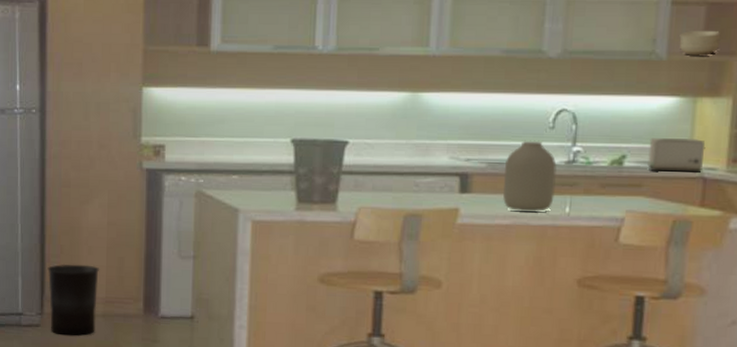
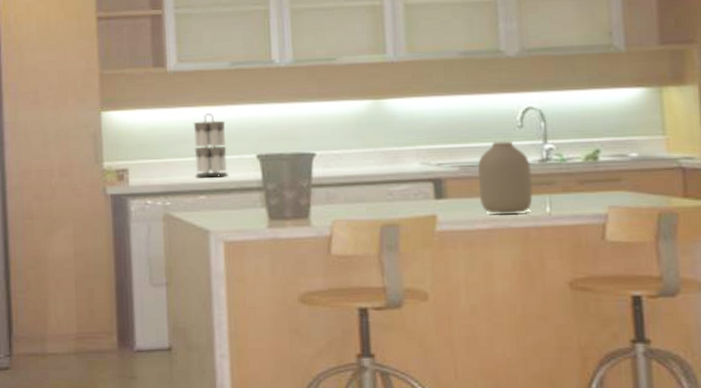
waste bin: present [47,263,100,336] -> none [14,299,70,377]
spice rack: none [230,95,264,160] -> present [193,113,228,179]
toaster: present [647,138,705,174] -> none [621,129,679,165]
bowl: present [679,30,721,57] -> none [635,20,677,47]

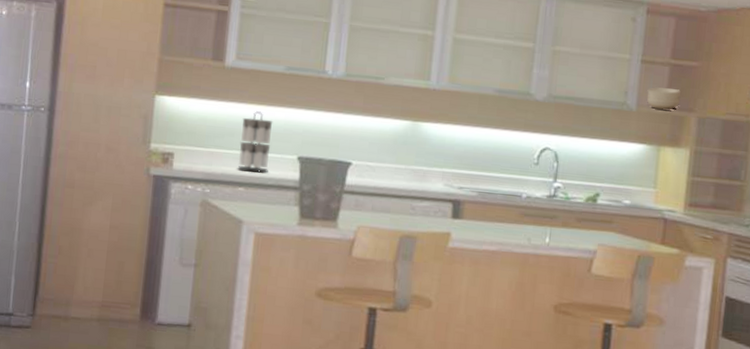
vase: present [477,140,533,215] -> none [491,173,539,240]
bowl: none [635,20,677,47] -> present [646,87,681,111]

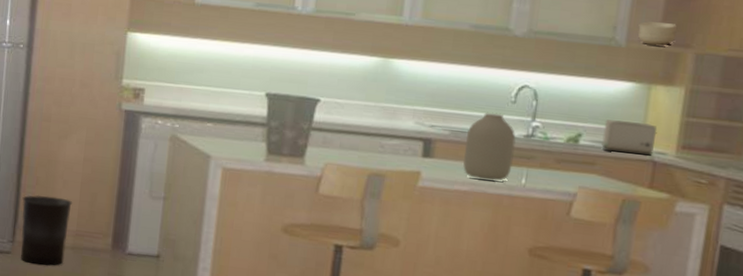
waste bin: none [41,265,99,339] -> present [20,195,73,266]
spice rack: present [237,111,273,173] -> none [206,47,242,109]
vase: none [491,173,539,240] -> present [463,112,516,181]
toaster: none [618,180,667,215] -> present [602,119,657,157]

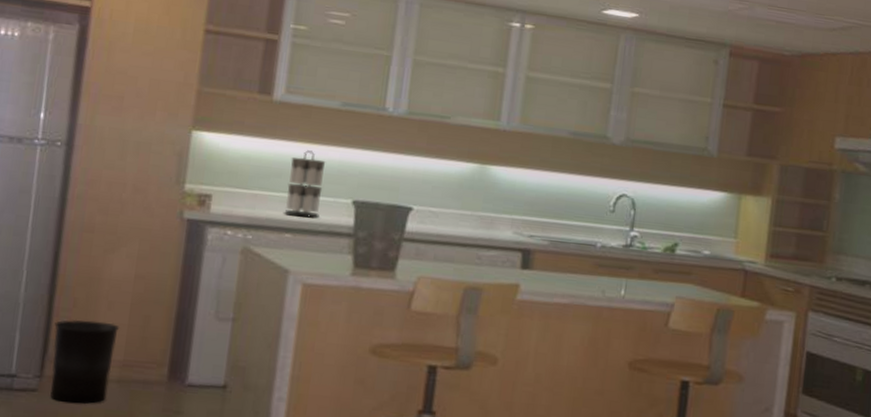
spice rack: none [206,47,242,109] -> present [284,150,326,218]
vase: present [463,112,516,181] -> none [563,221,615,293]
toaster: present [602,119,657,157] -> none [697,229,748,266]
bowl: present [637,21,677,47] -> none [728,133,763,157]

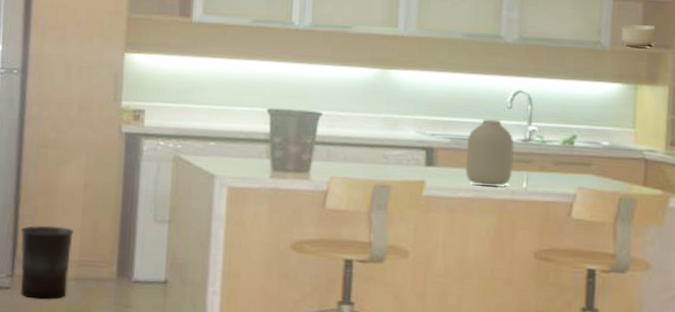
spice rack: present [284,150,326,218] -> none [208,65,242,127]
vase: none [563,221,615,293] -> present [465,118,514,186]
bowl: none [728,133,763,157] -> present [620,24,657,48]

